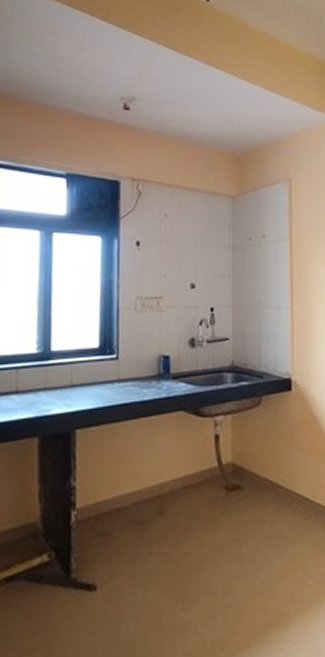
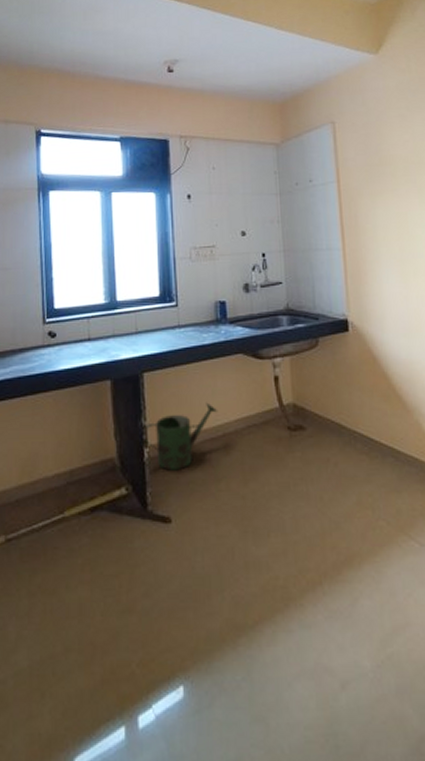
watering can: none [74,461,155,535] -> present [145,402,218,471]

